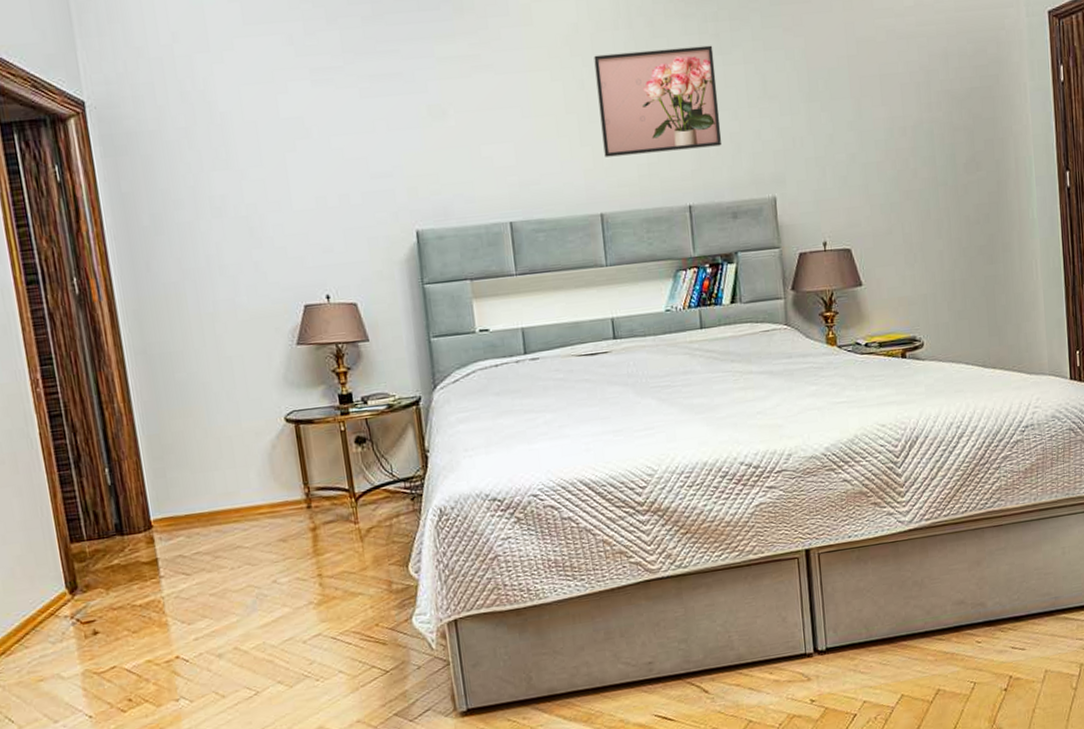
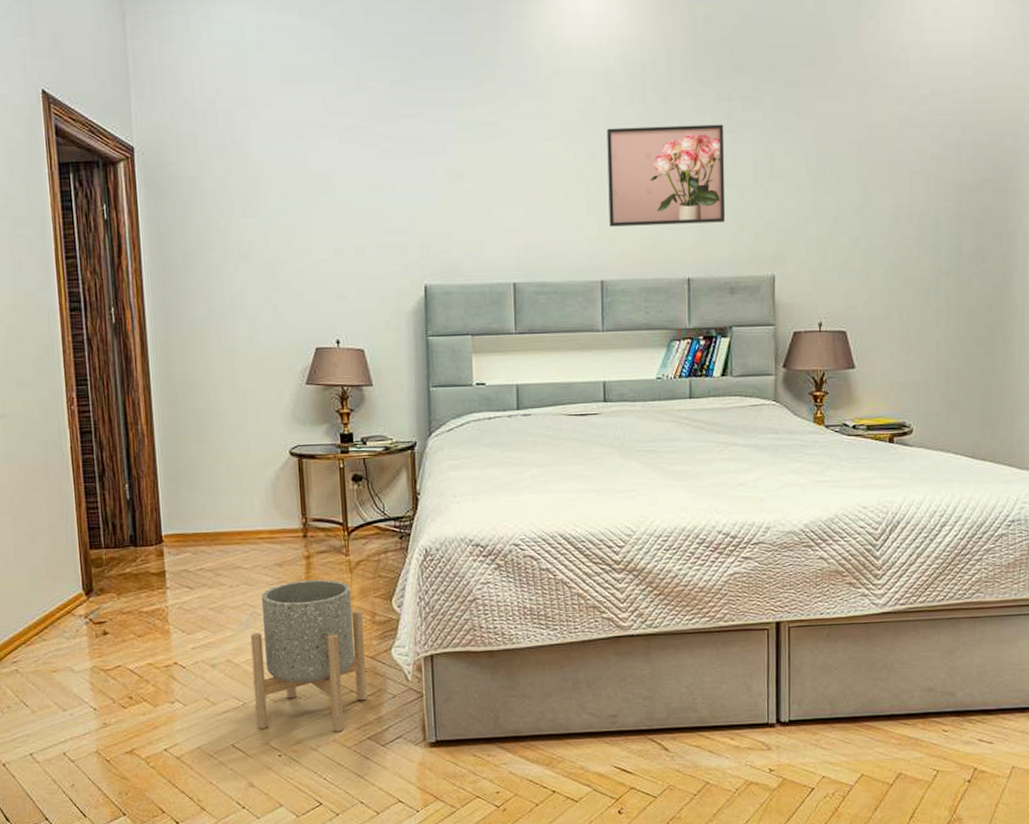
planter: none [258,551,391,719] -> present [250,579,368,732]

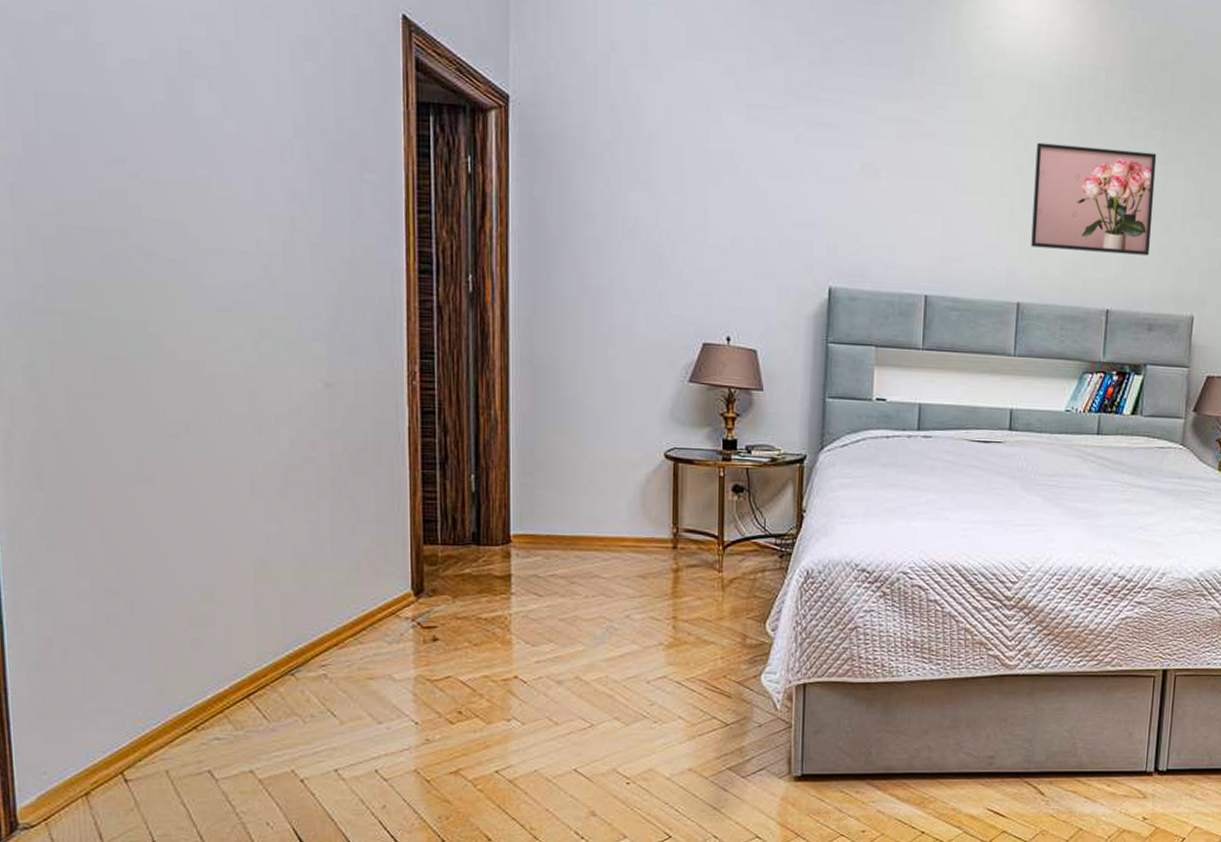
planter: present [250,579,368,732] -> none [604,595,733,761]

